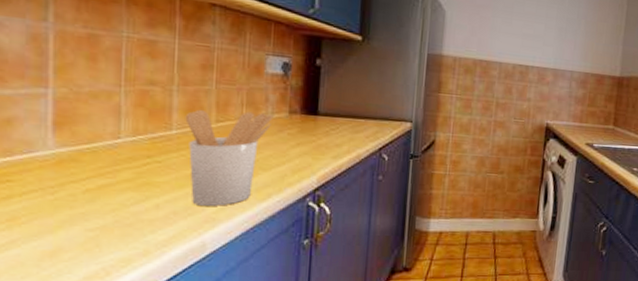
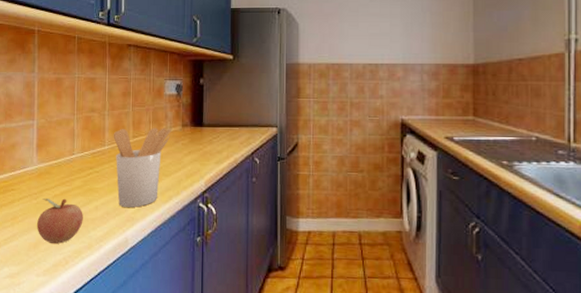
fruit: none [55,193,135,251] -> present [37,198,83,244]

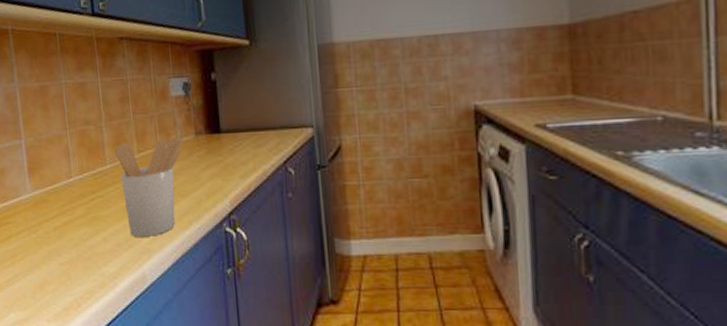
fruit: present [37,198,83,244] -> none [40,230,92,283]

